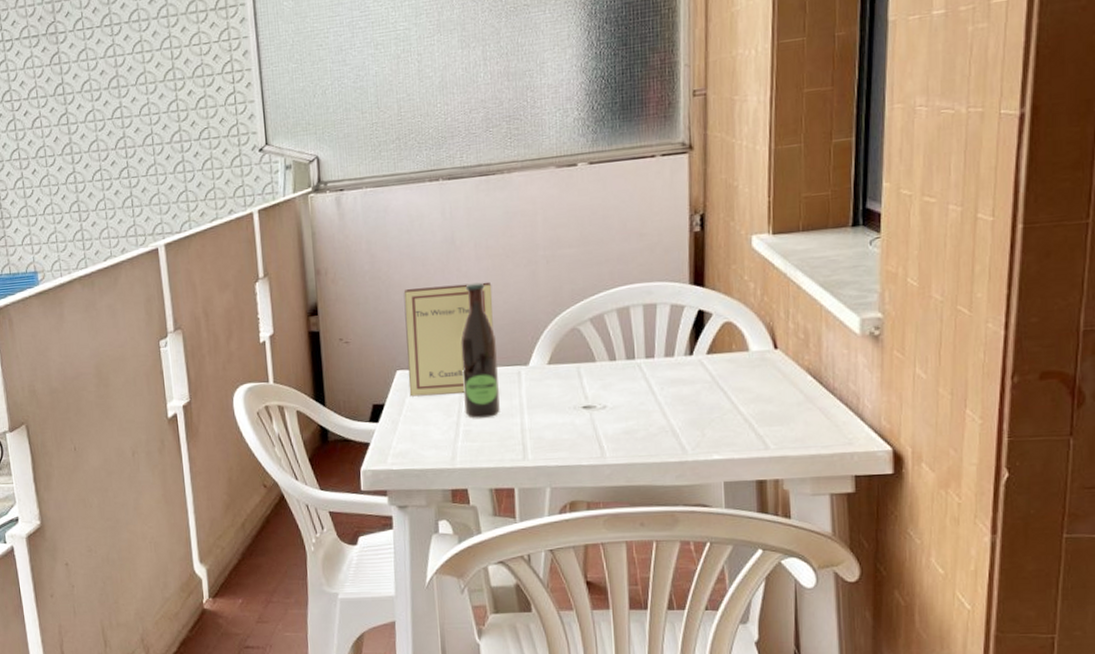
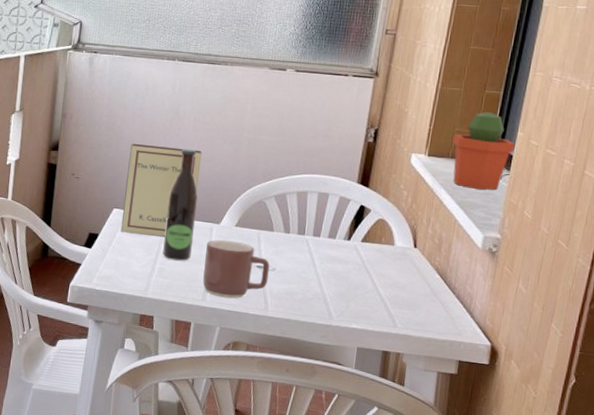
mug: none [517,382,599,452] -> present [203,240,270,299]
succulent plant: none [801,165,882,264] -> present [452,112,515,190]

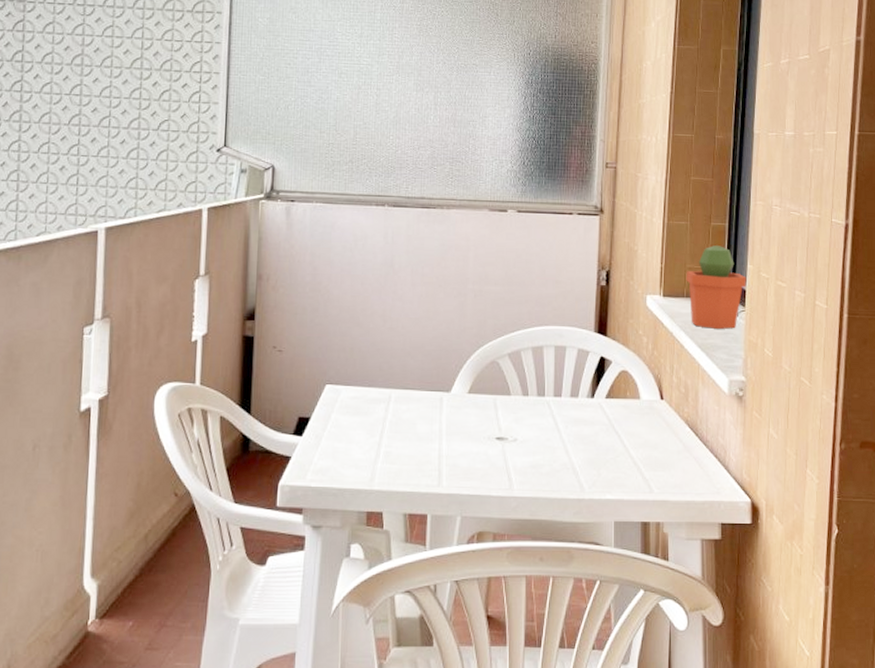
book: present [120,144,202,237] -> none [336,305,424,413]
bottle: present [162,148,198,261] -> none [386,307,424,440]
mug: present [203,240,270,299] -> none [437,410,510,480]

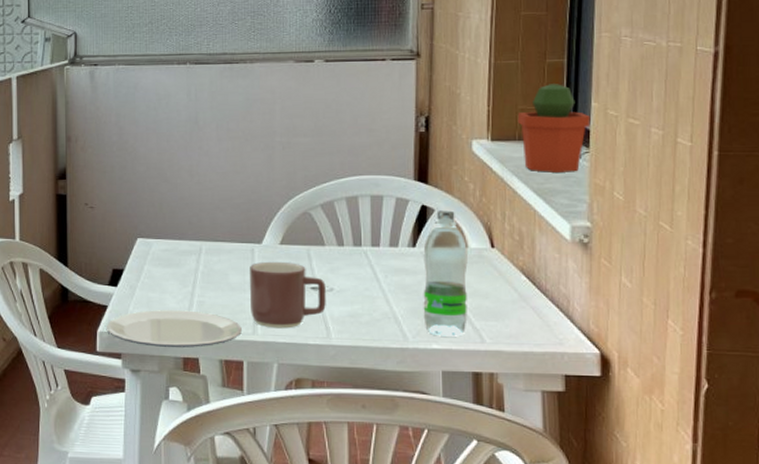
plate: none [288,461,427,501] -> present [106,310,242,347]
mug: none [437,410,510,480] -> present [250,261,326,329]
bottle: none [599,362,640,487] -> present [423,210,468,337]

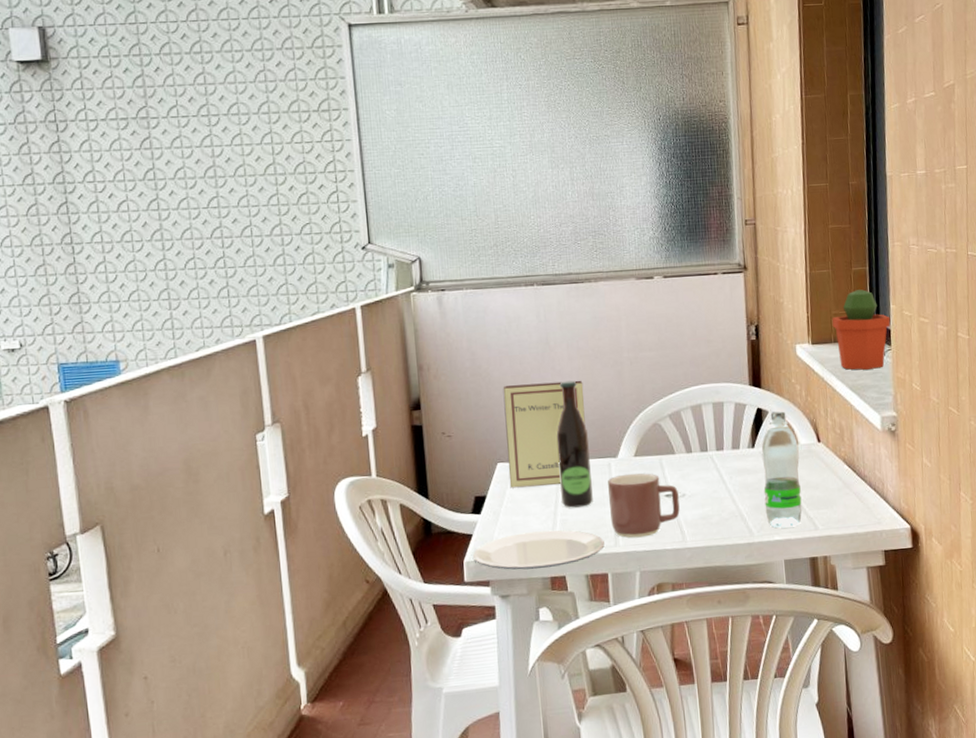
book: none [148,162,231,265] -> present [502,380,585,488]
bottle: none [199,162,233,290] -> present [556,380,593,508]

